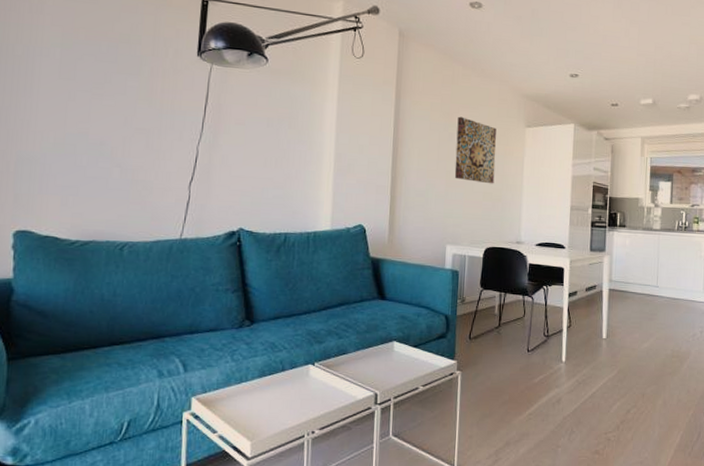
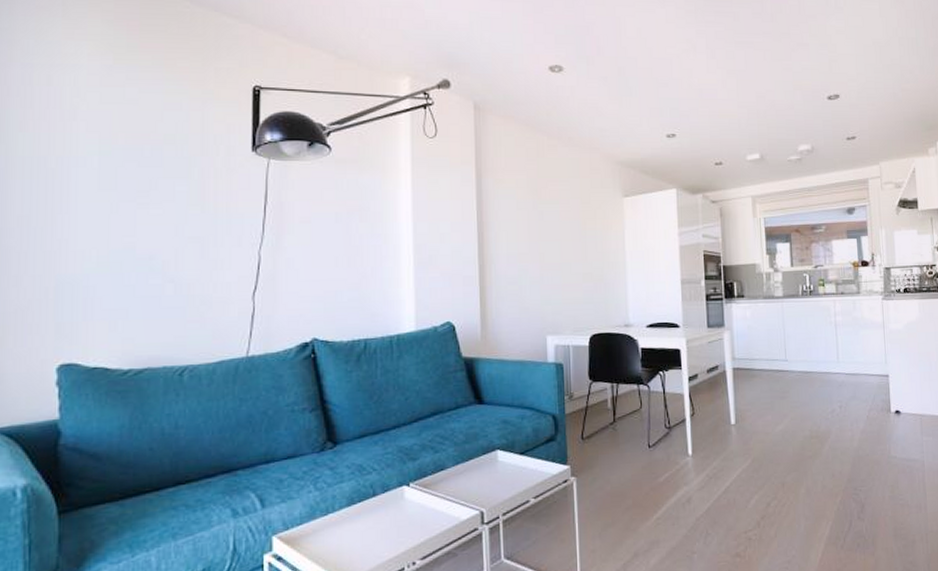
wall art: present [454,116,496,184] -> none [547,191,594,263]

